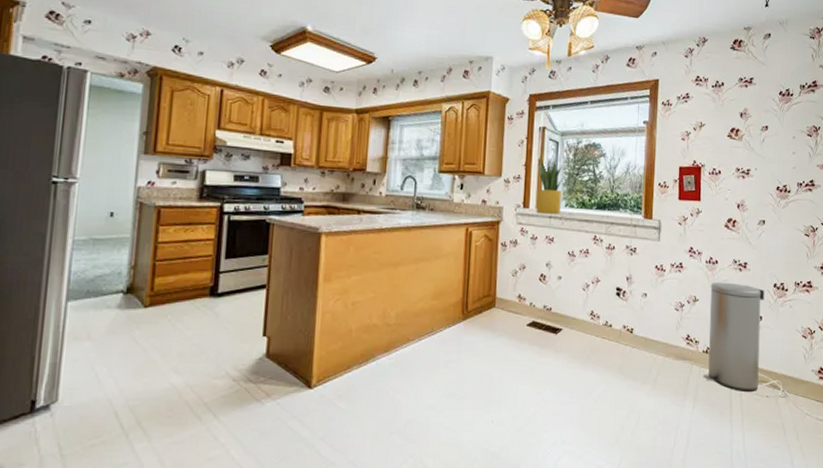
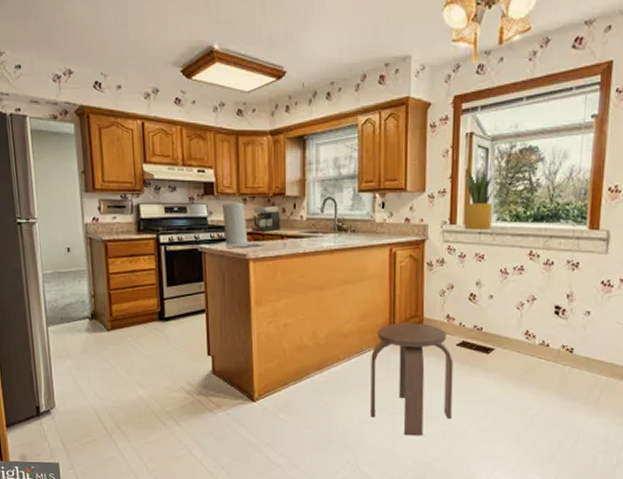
paper towel: none [297,174,340,222] -> present [221,202,265,249]
coffee maker: none [328,180,359,206] -> present [252,206,281,232]
stool: none [438,302,524,423] -> present [370,323,453,436]

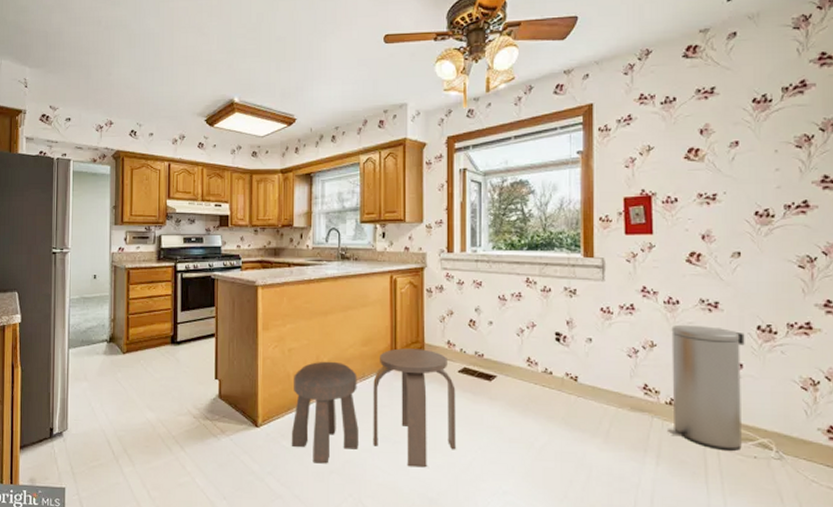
paper towel: present [221,202,265,249] -> none [235,233,273,276]
coffee maker: present [252,206,281,232] -> none [262,237,288,260]
stool: none [288,336,356,435] -> present [291,361,359,464]
planter: present [463,167,497,230] -> none [460,199,491,258]

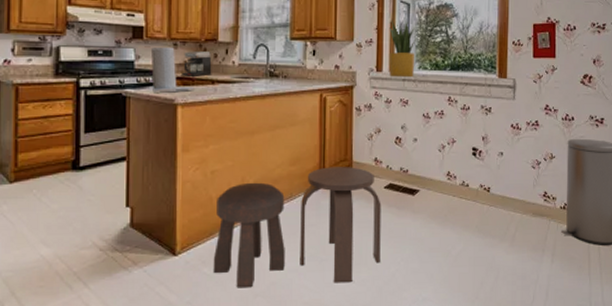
paper towel: none [235,233,273,276] -> present [150,46,195,94]
coffee maker: none [262,237,288,260] -> present [182,51,212,76]
planter: none [460,199,491,258] -> present [388,19,418,78]

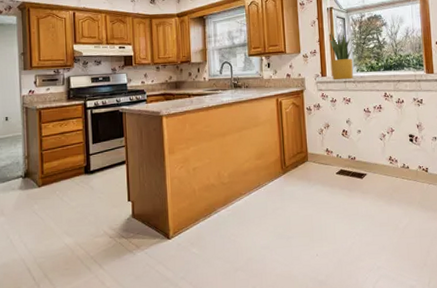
paper towel: present [150,46,195,94] -> none [139,70,175,109]
coffee maker: present [182,51,212,76] -> none [164,71,188,93]
stool: present [213,182,285,288] -> none [199,175,258,264]
stool: present [300,167,381,283] -> none [267,157,338,257]

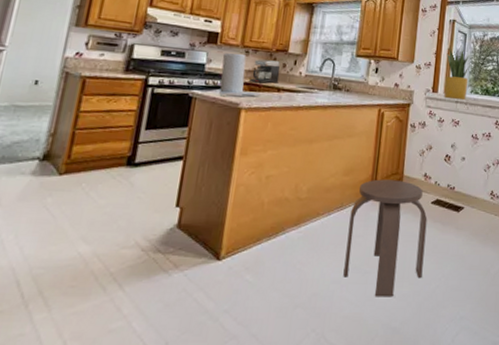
paper towel: none [139,70,175,109] -> present [219,53,260,97]
coffee maker: none [164,71,188,93] -> present [250,59,280,84]
stool: none [267,157,338,257] -> present [343,179,428,297]

